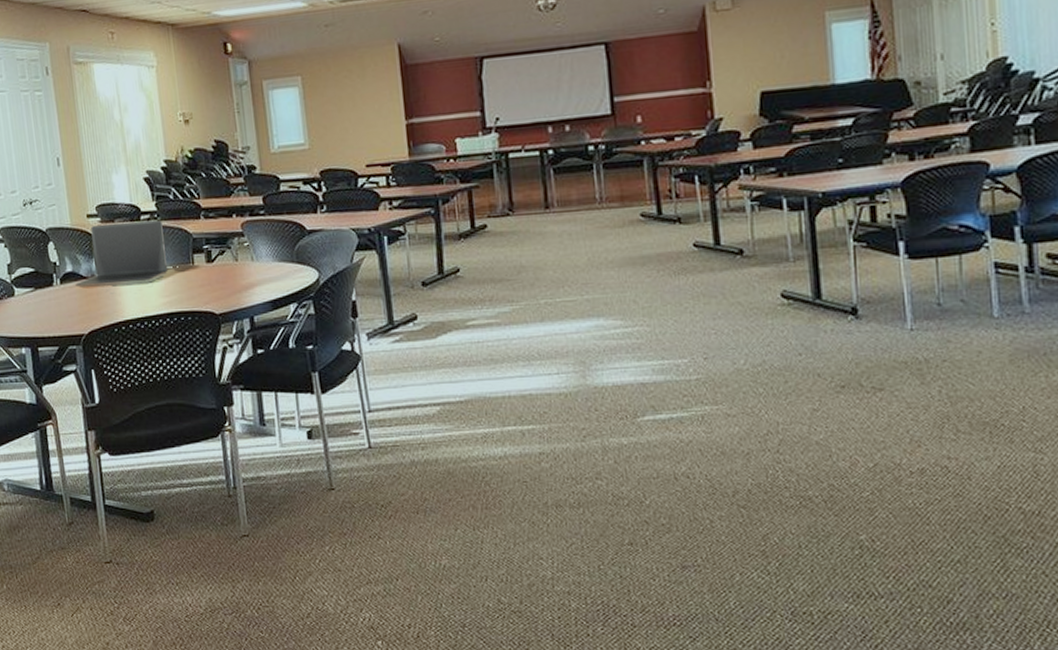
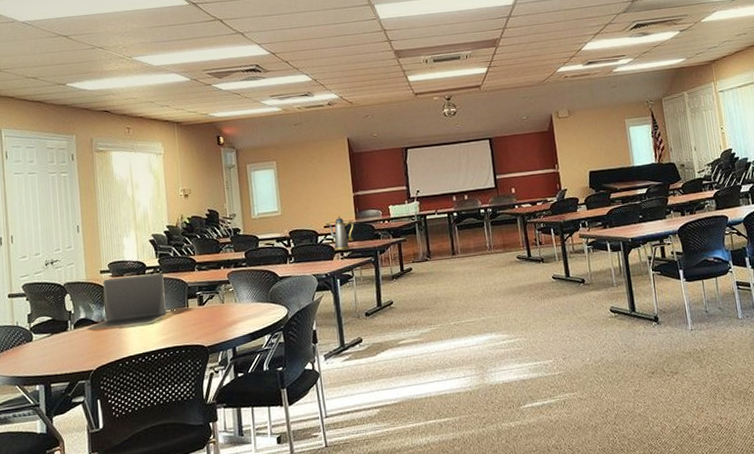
coffee pot: none [368,149,407,197] -> present [325,214,354,250]

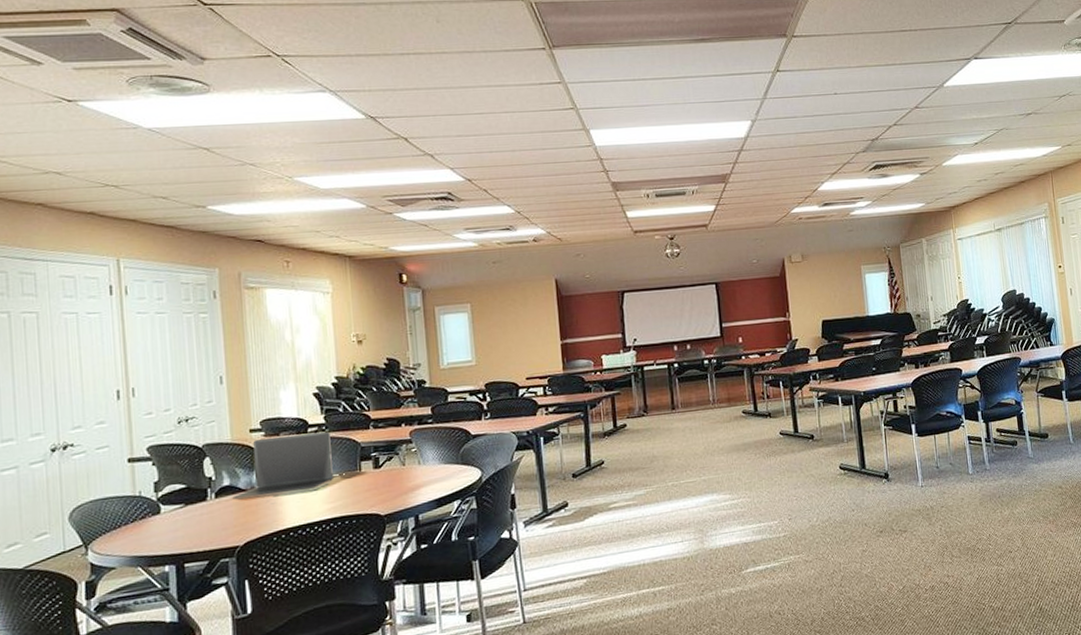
coffee pot: present [325,214,354,250] -> none [528,364,561,405]

